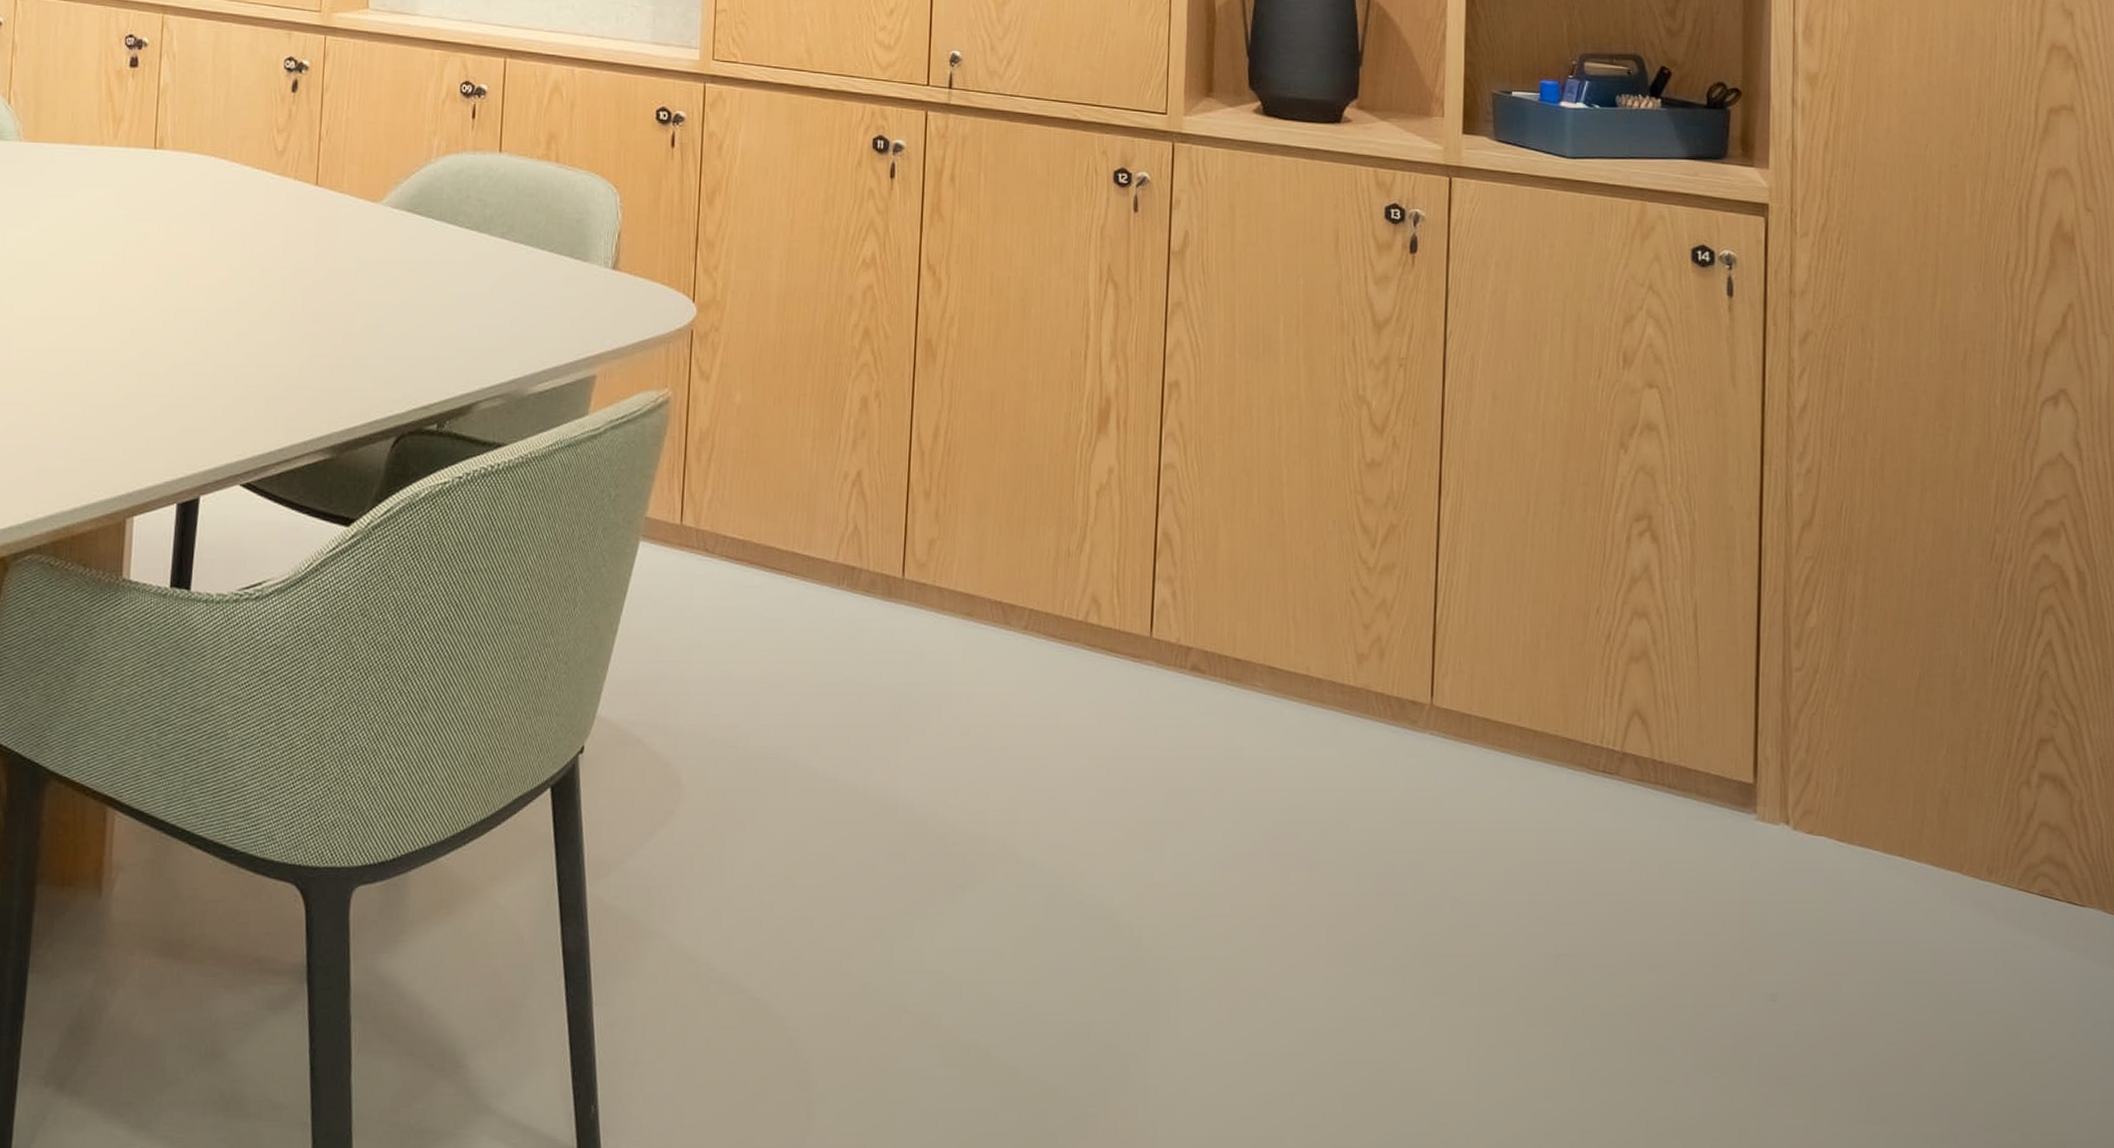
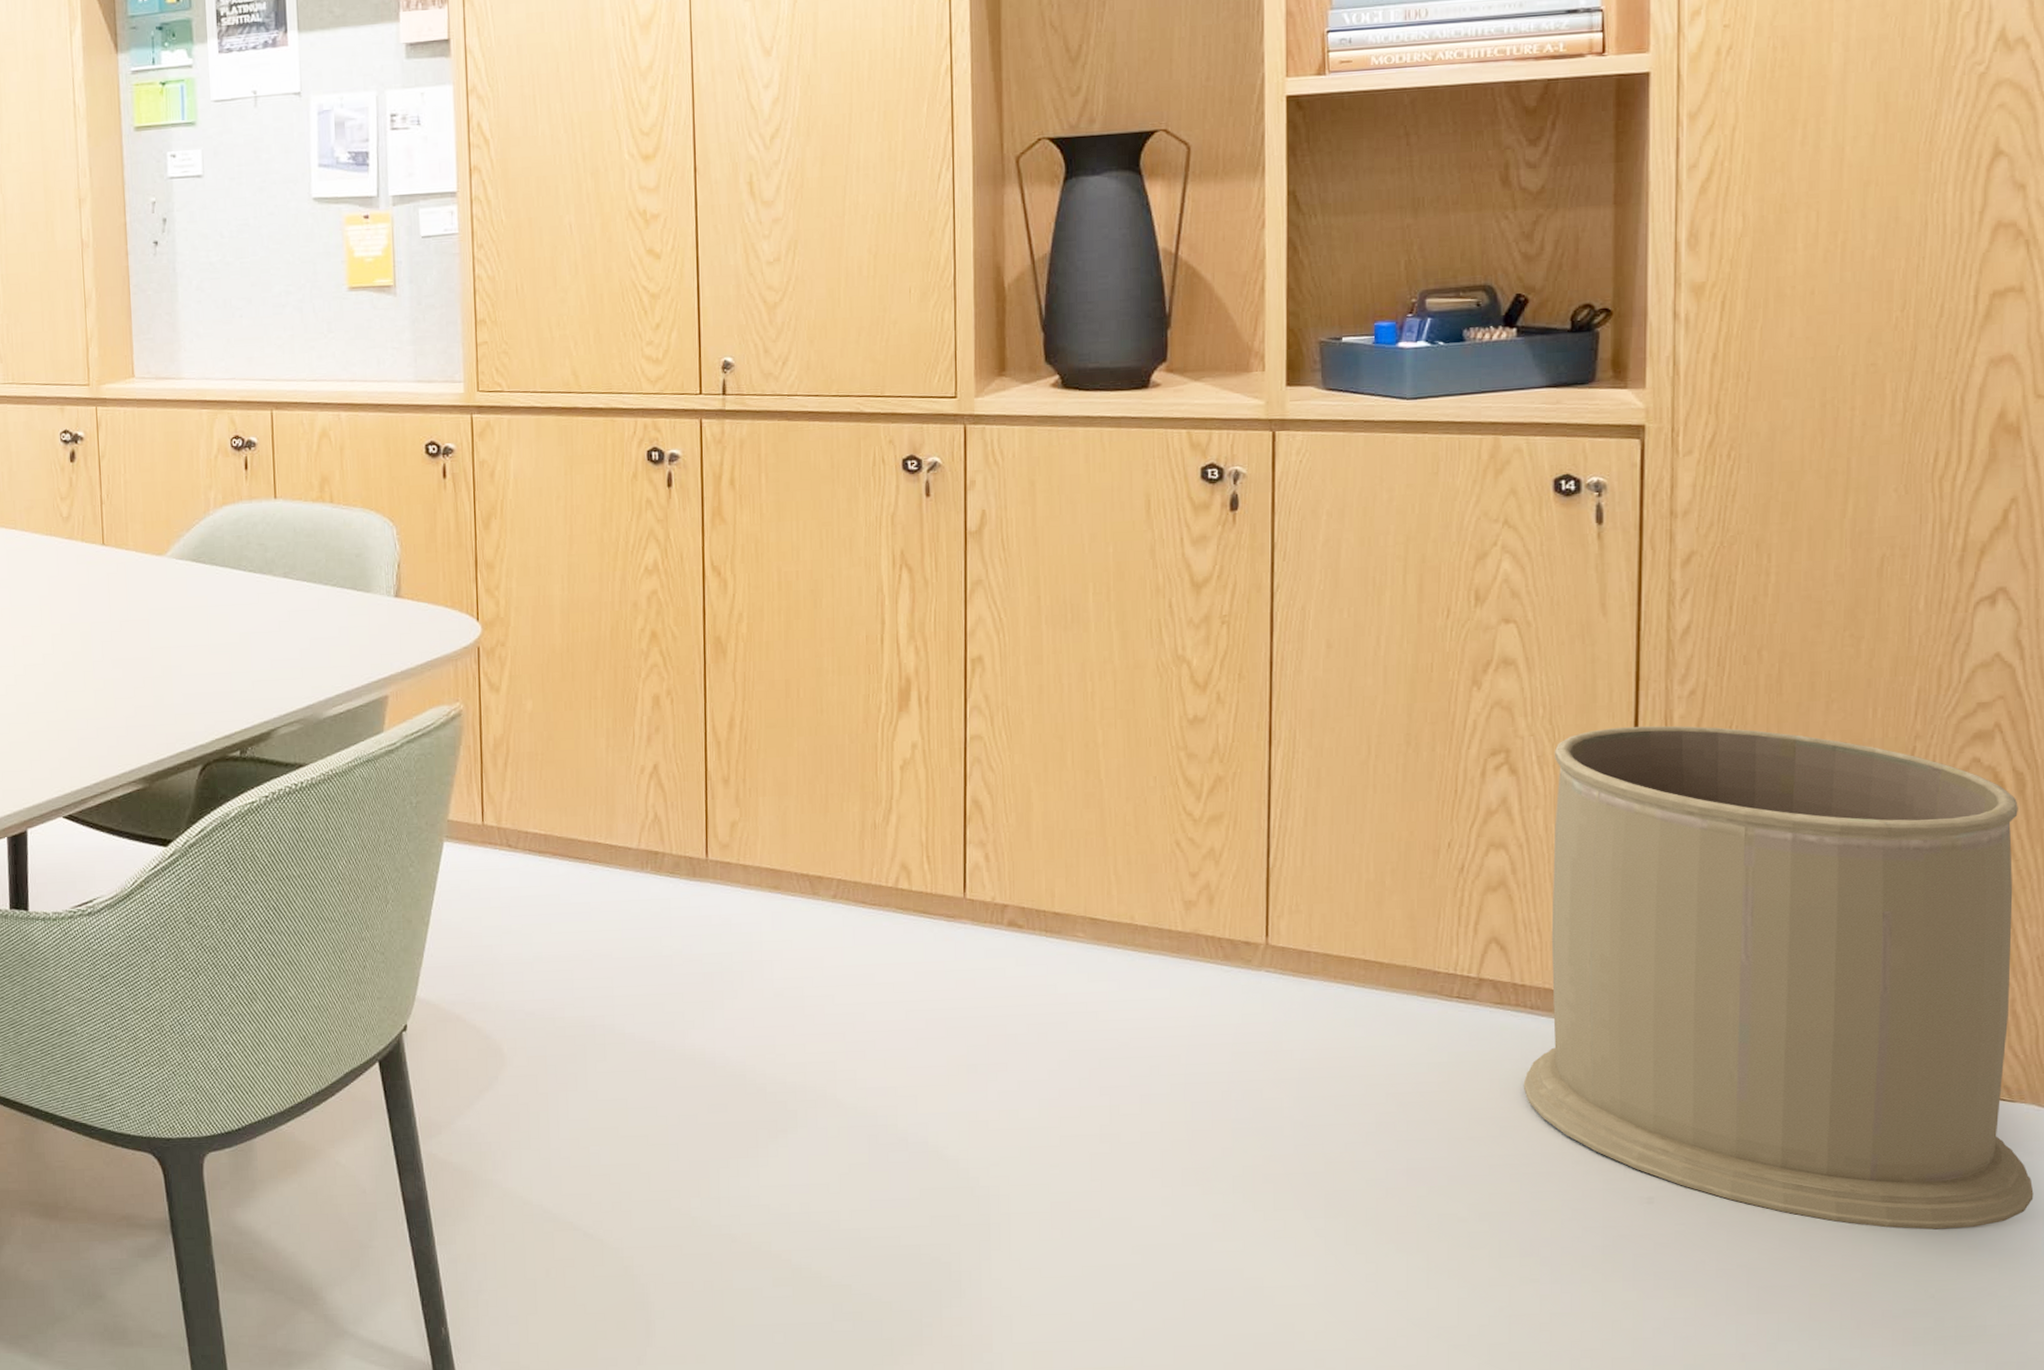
trash can: none [1661,500,2103,1038] -> present [1523,725,2034,1230]

